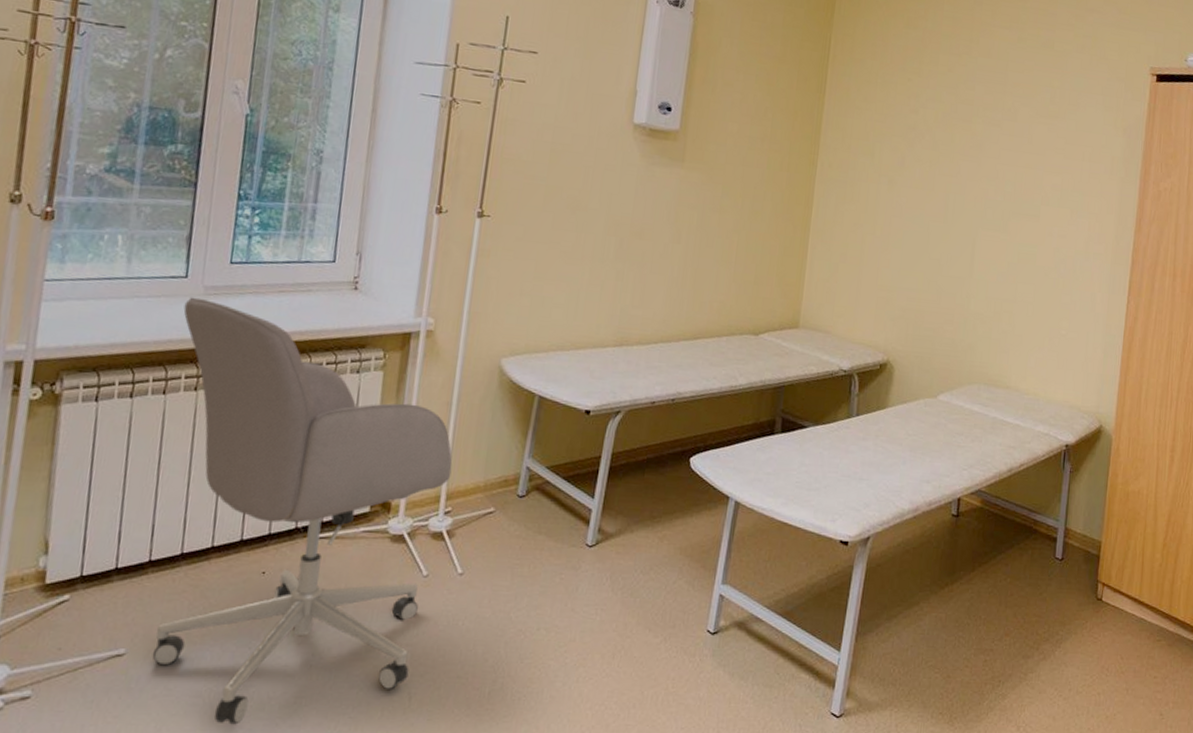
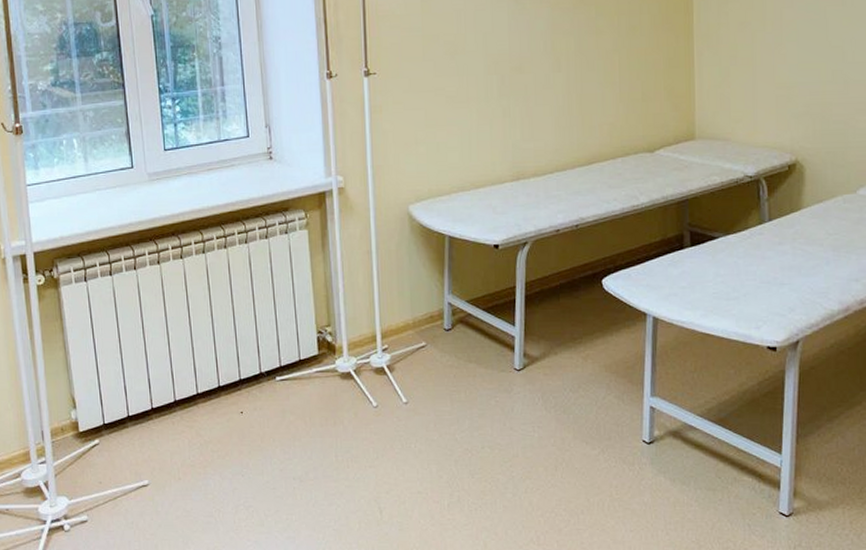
chair: present [152,297,453,725] -> none [135,184,382,538]

